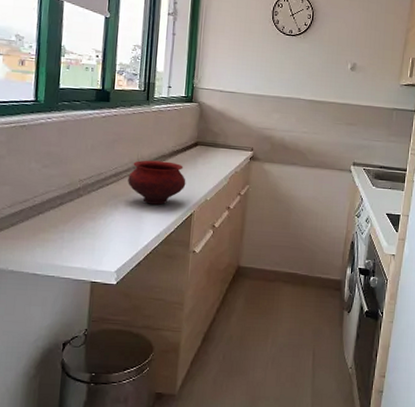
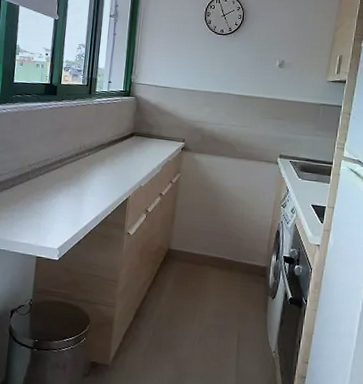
bowl: present [128,160,186,205] -> none [71,148,123,190]

